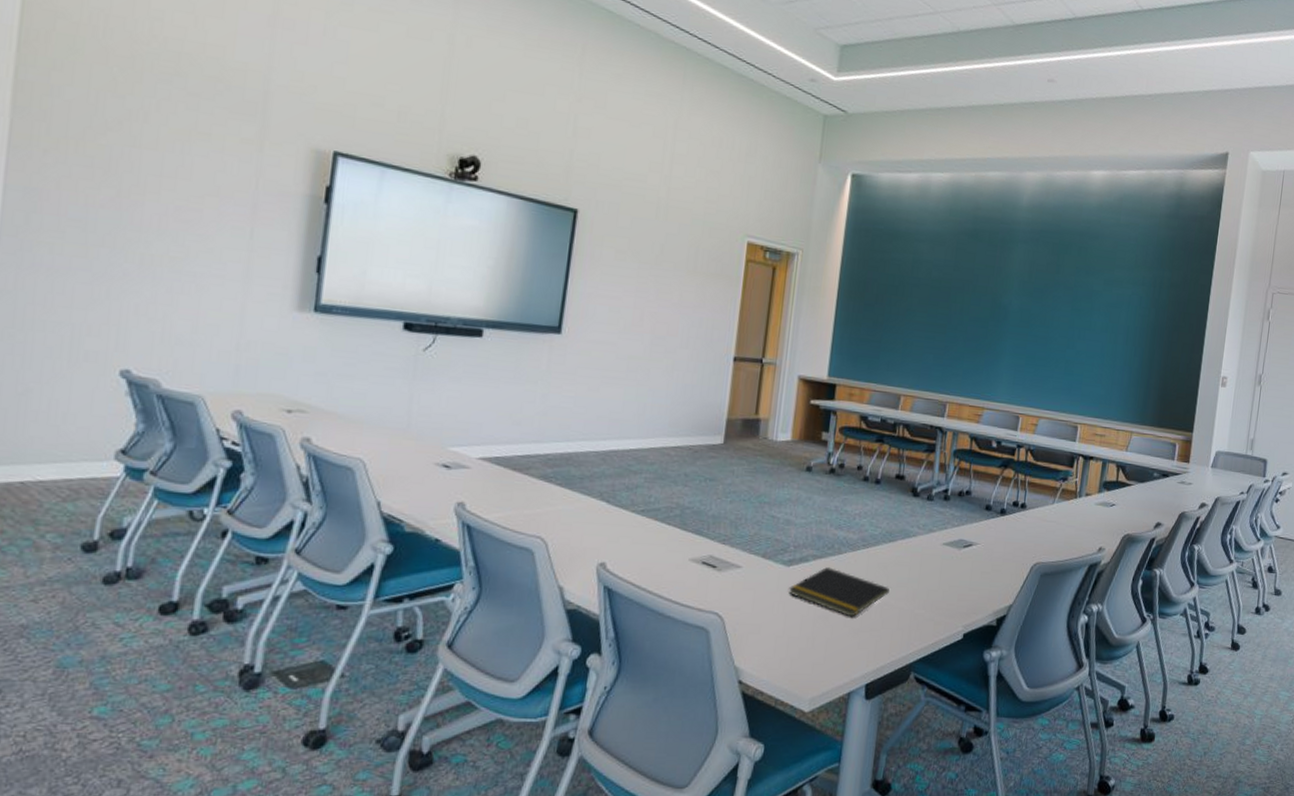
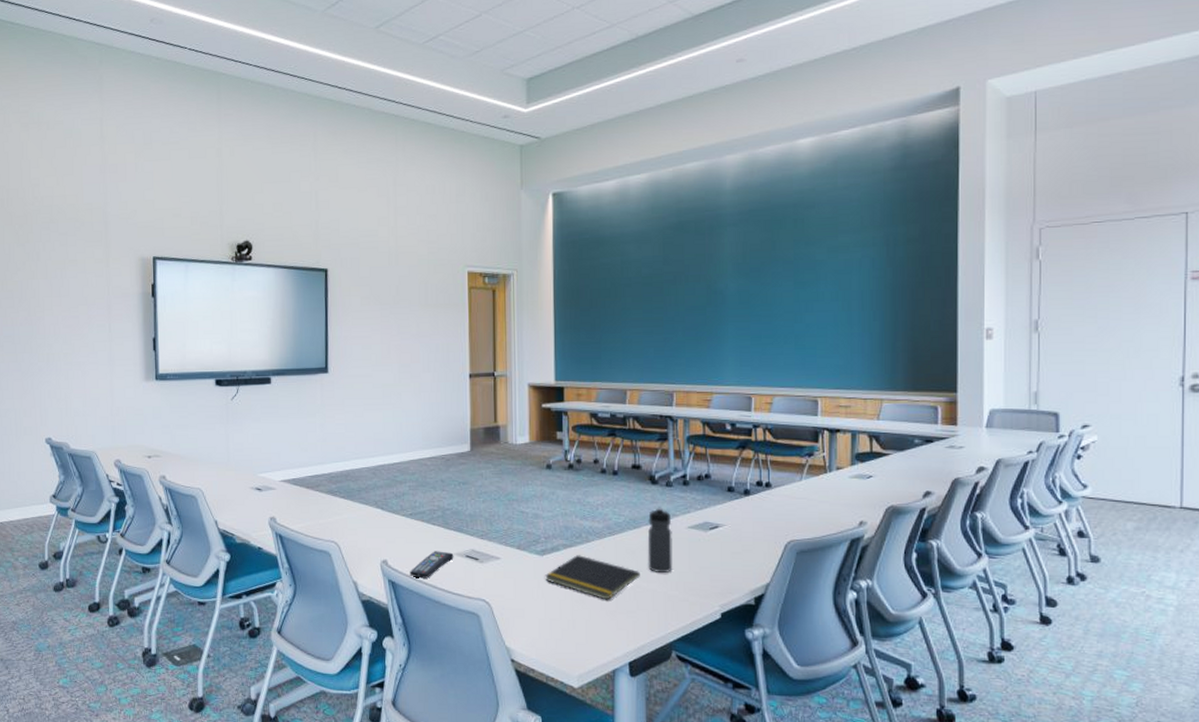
remote control: none [631,555,688,587] -> present [409,551,454,579]
water bottle: none [898,520,929,590] -> present [647,507,673,572]

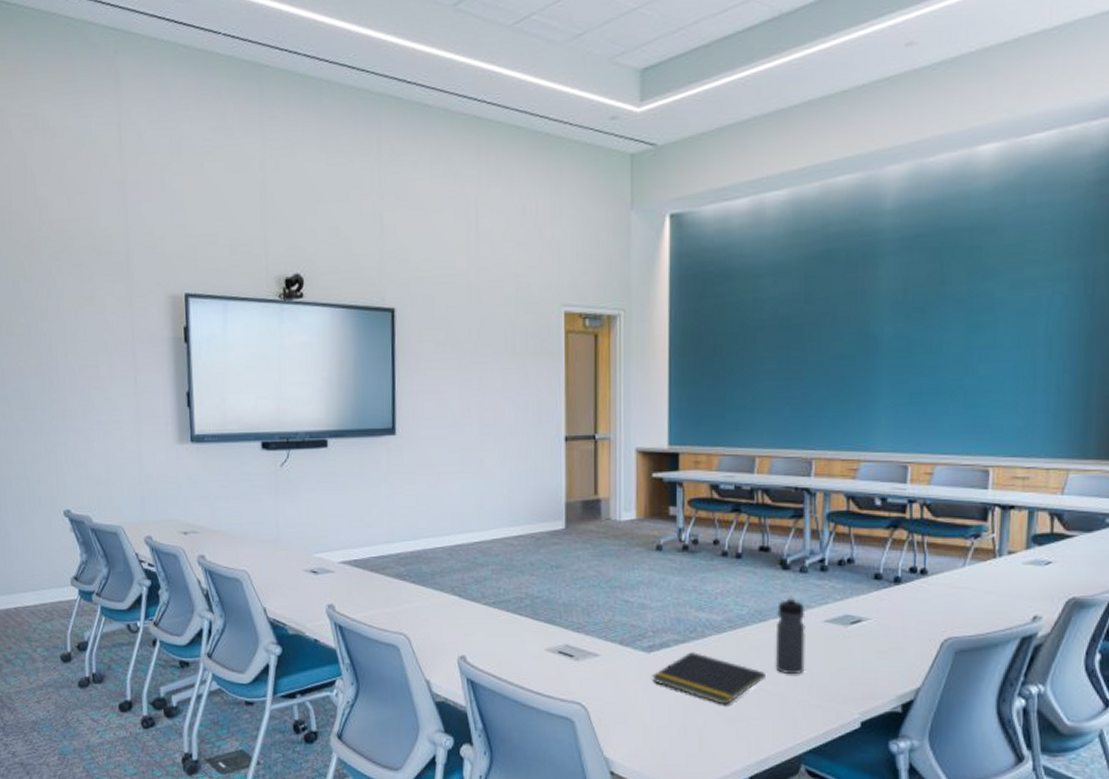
remote control: present [409,551,454,579] -> none [492,646,544,678]

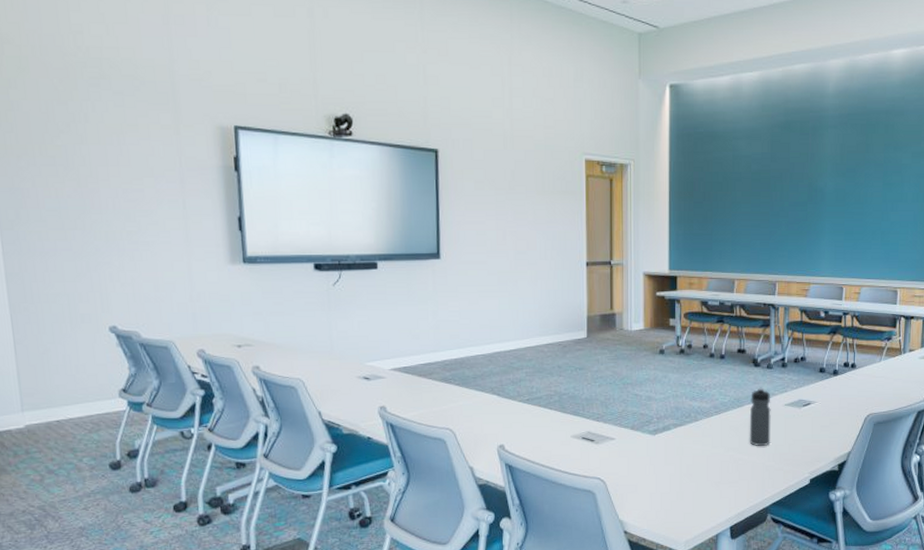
notepad: present [652,652,765,705] -> none [657,433,742,473]

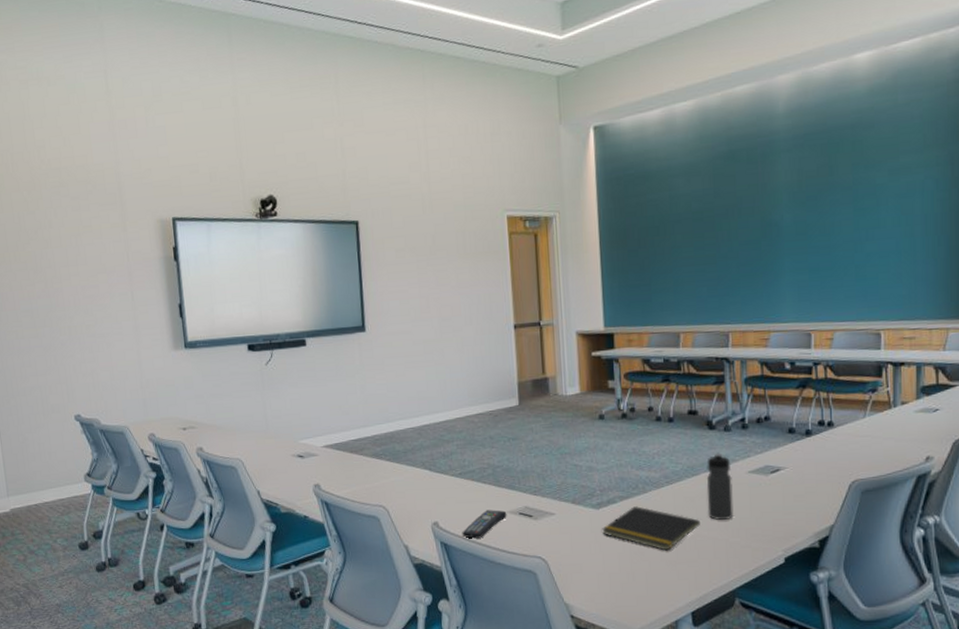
remote control: none [526,434,570,461] -> present [462,510,507,539]
notepad: none [657,433,742,473] -> present [602,506,700,551]

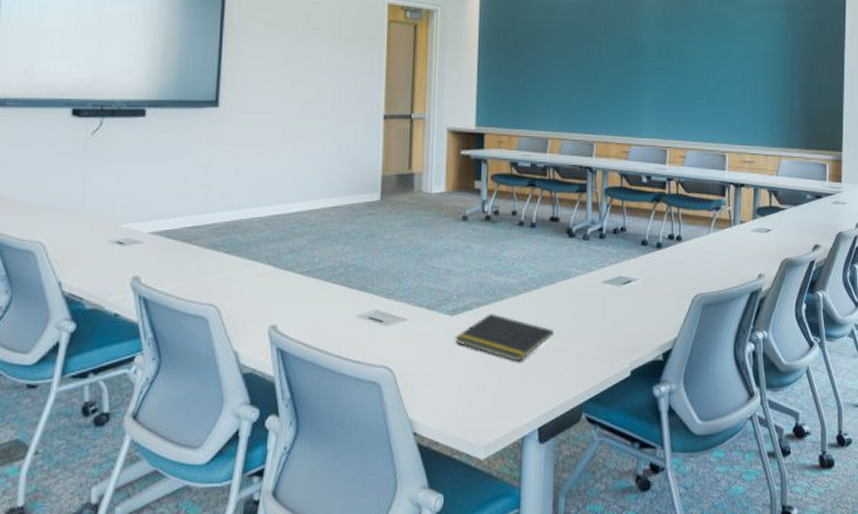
remote control: present [462,510,507,539] -> none [302,313,355,345]
water bottle: present [706,452,734,520] -> none [561,261,587,330]

